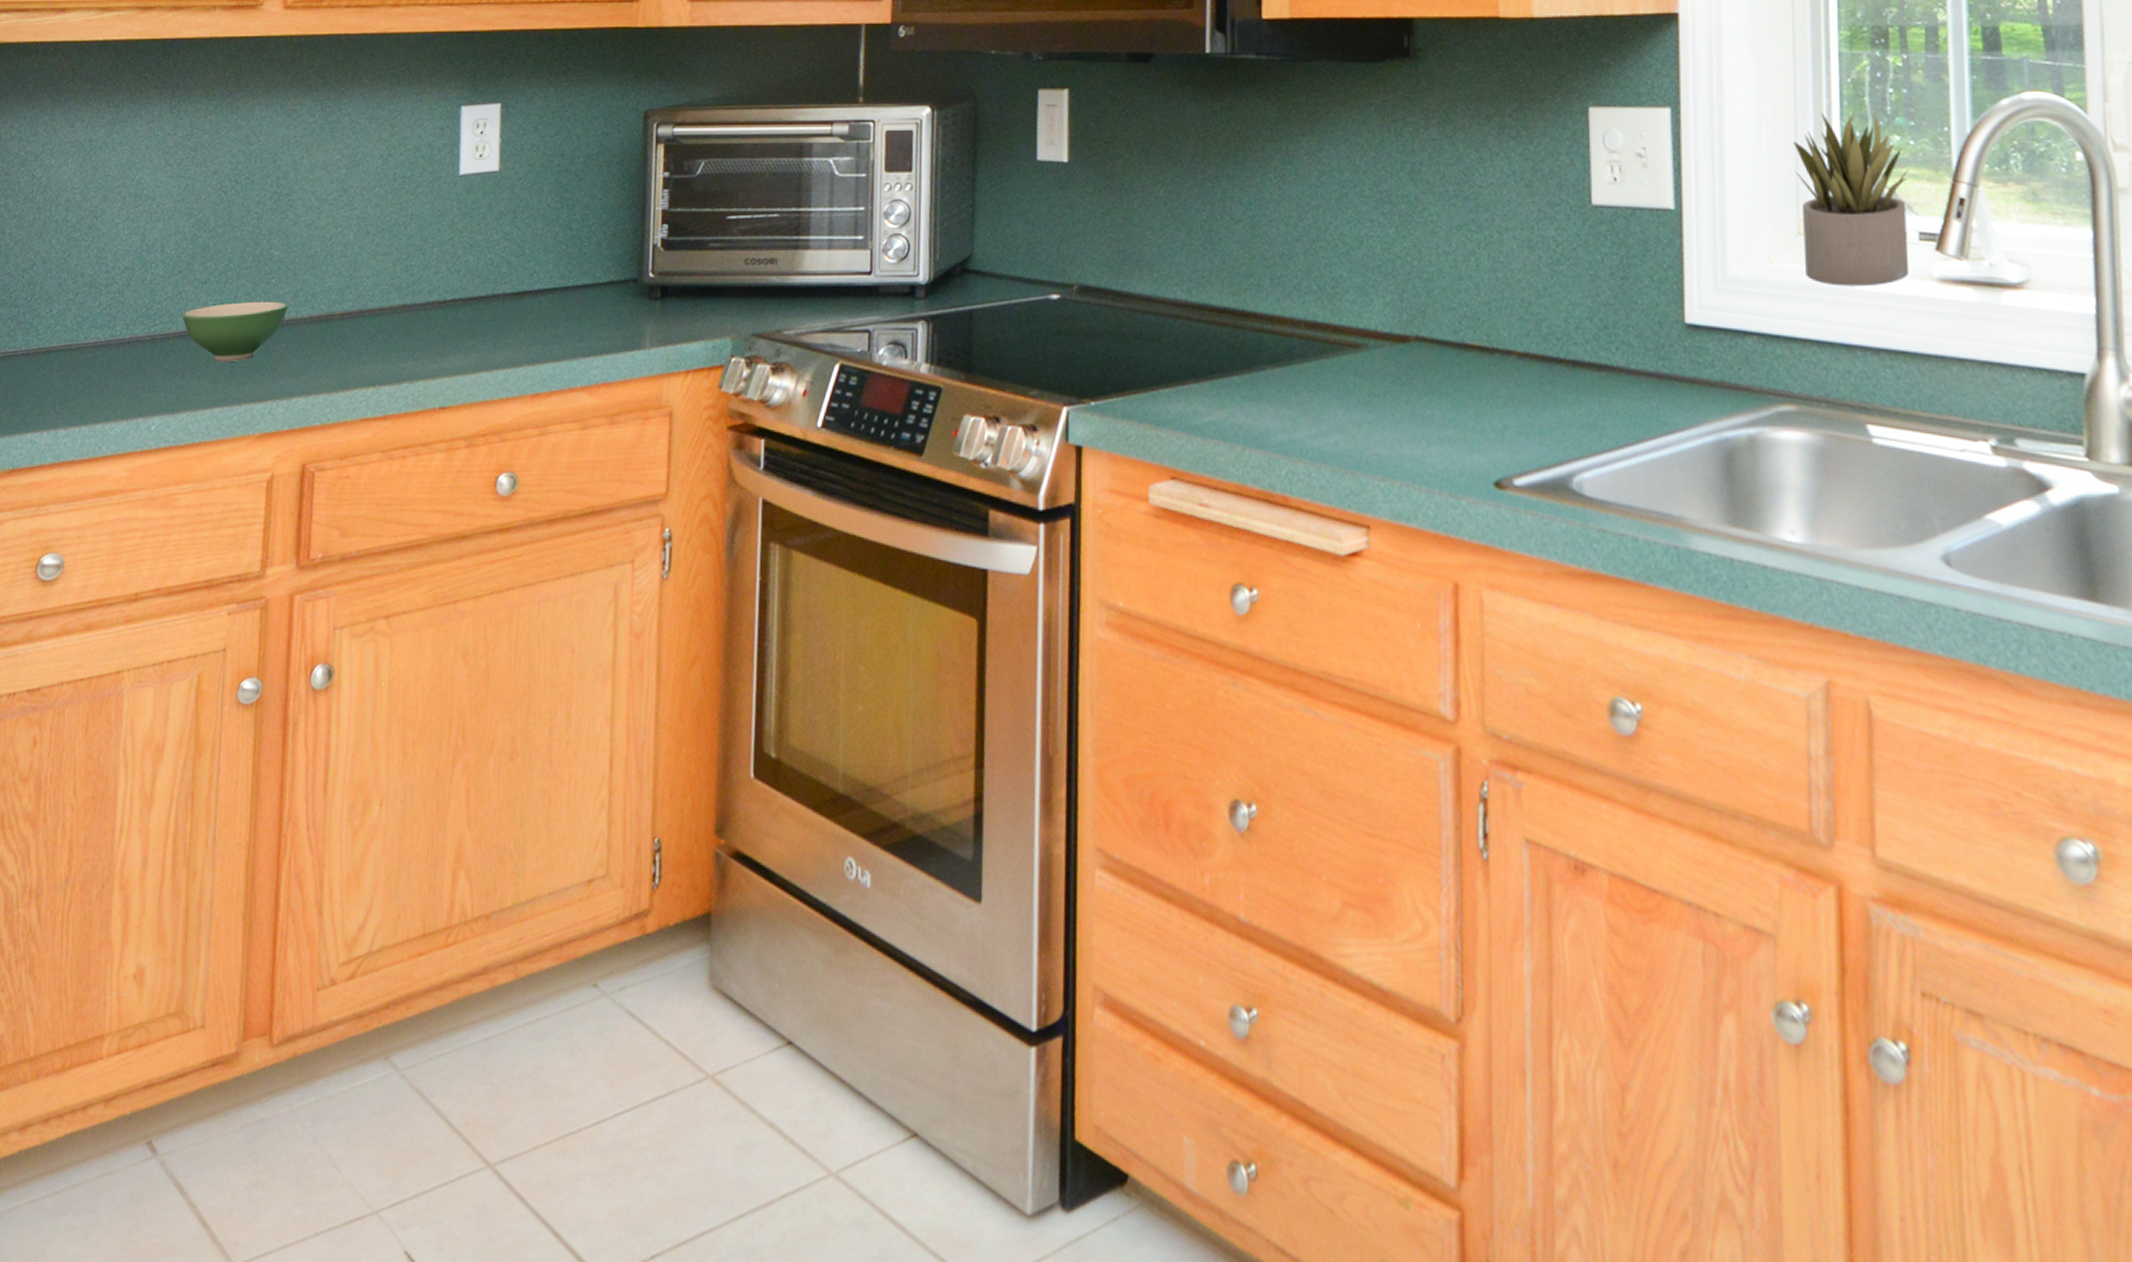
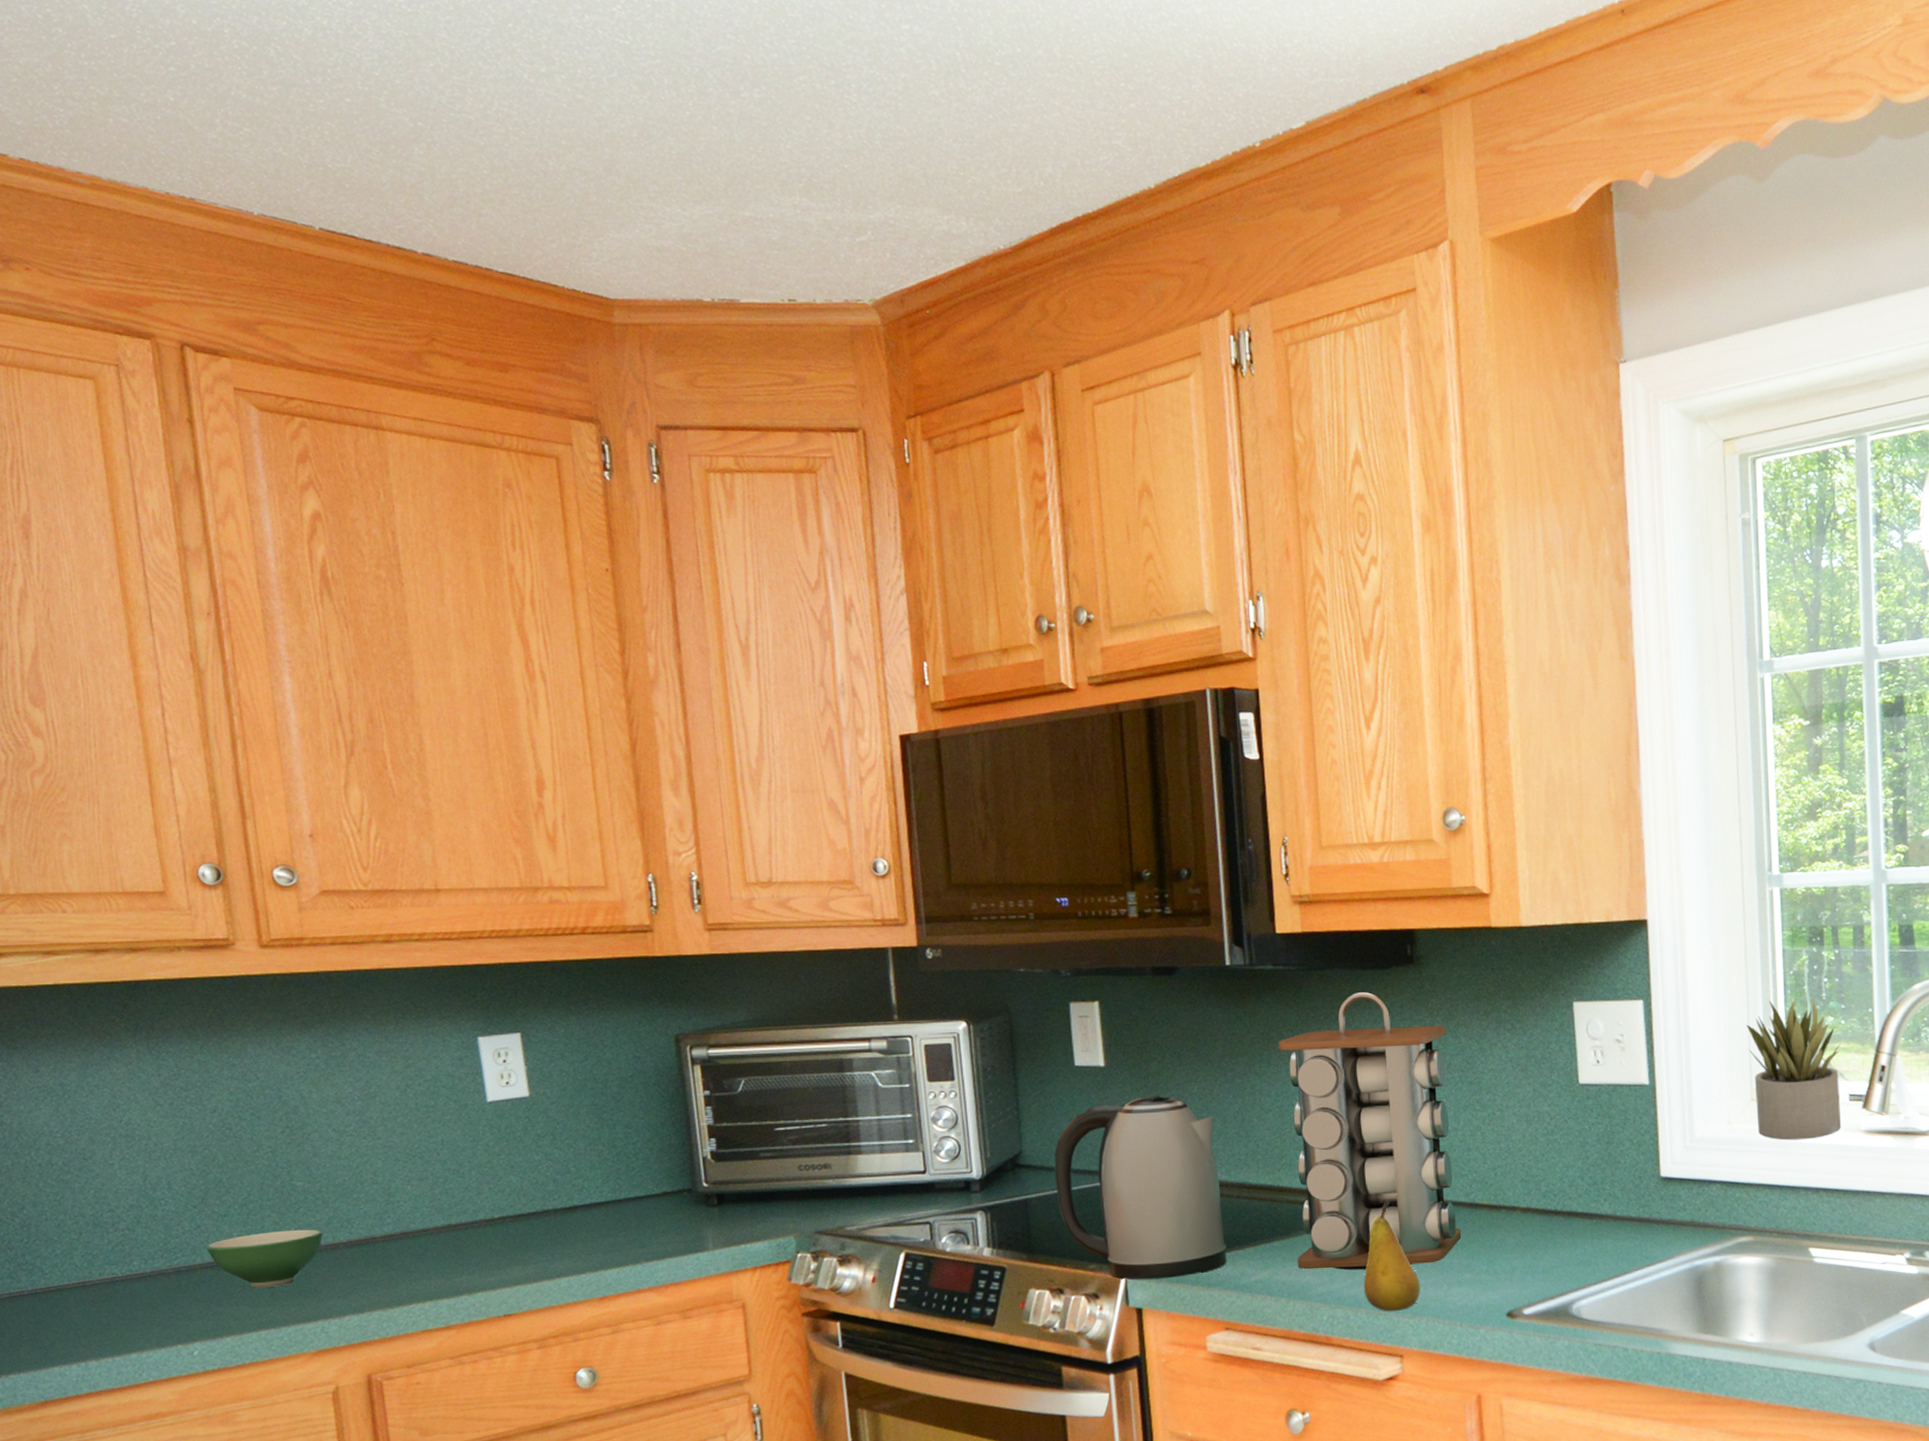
kettle: none [1003,197,1181,413] -> present [1053,1095,1227,1280]
spice rack: none [1255,87,1446,417] -> present [1278,991,1462,1270]
fruit: none [1329,333,1395,471] -> present [1363,1200,1420,1312]

